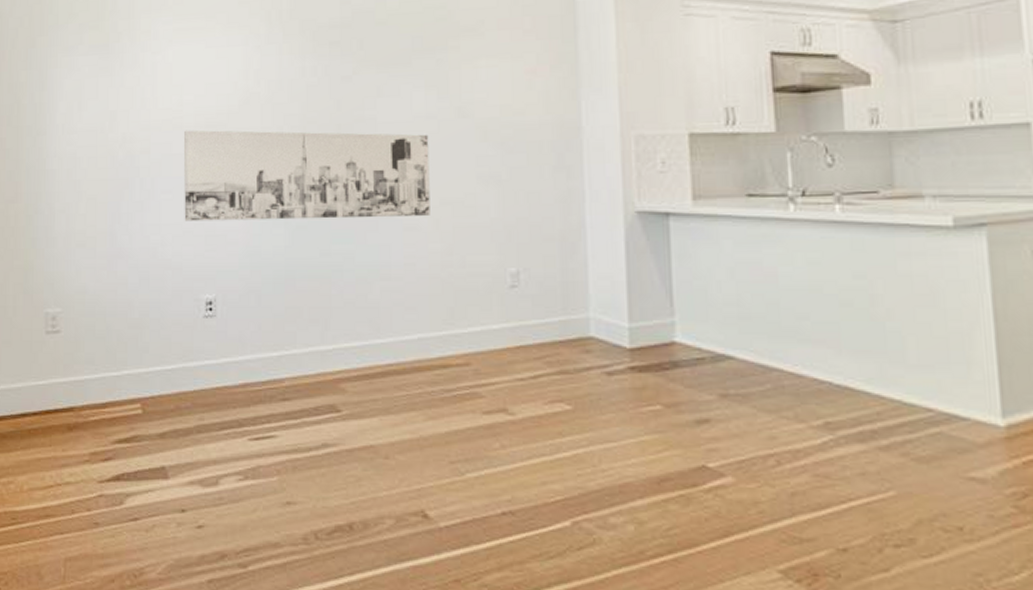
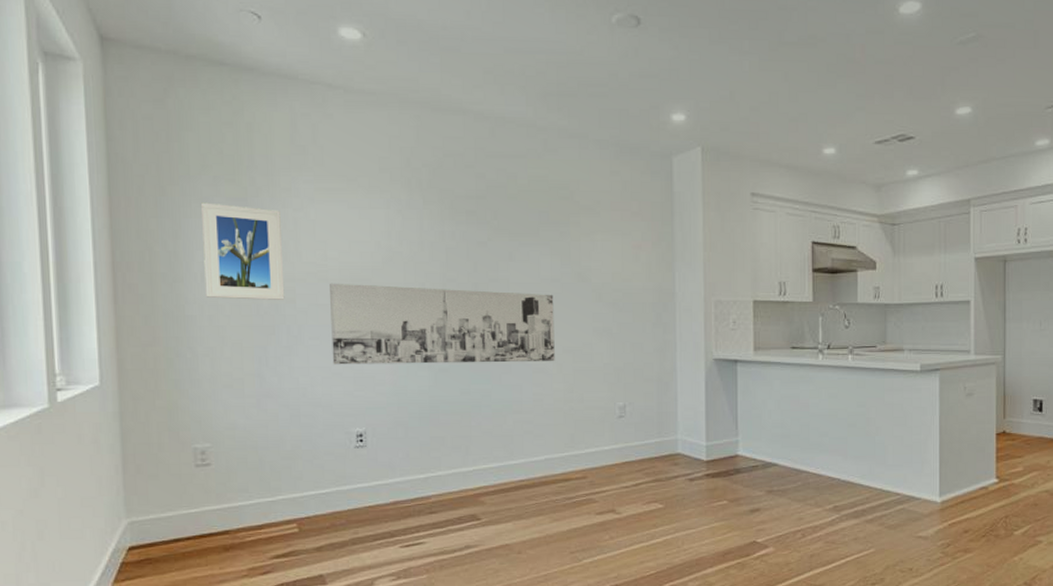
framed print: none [65,51,140,151] -> present [200,202,285,300]

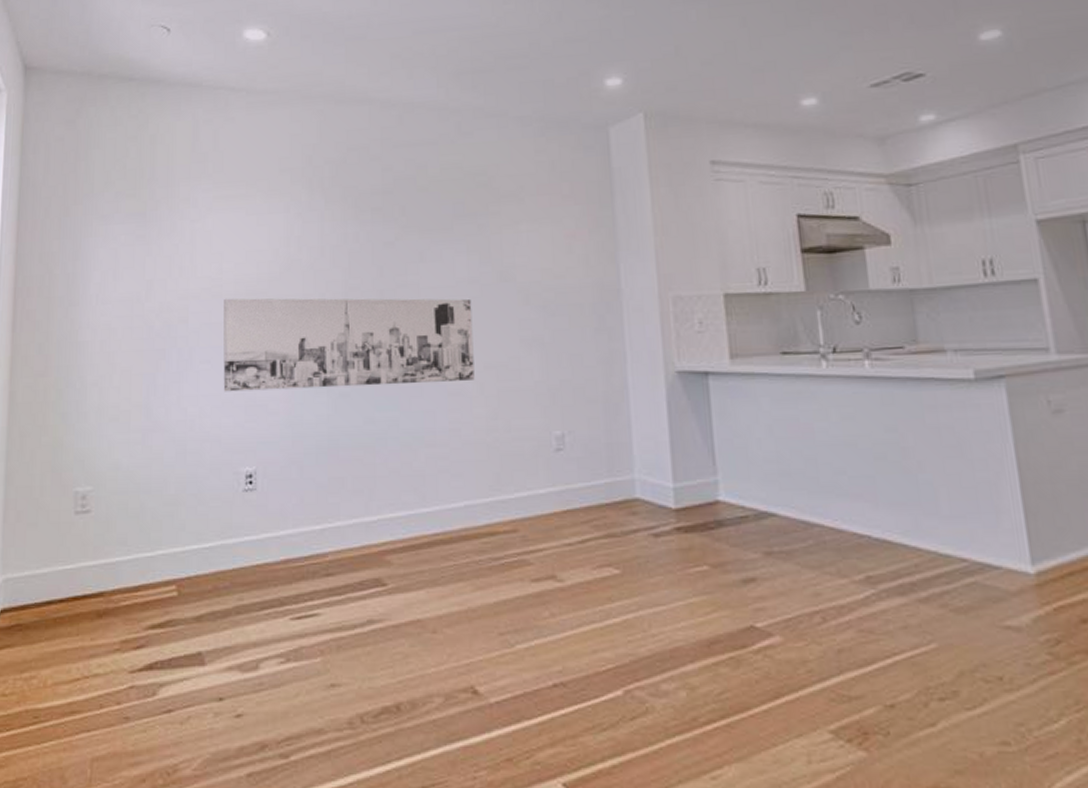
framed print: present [200,202,285,300] -> none [99,220,178,322]

